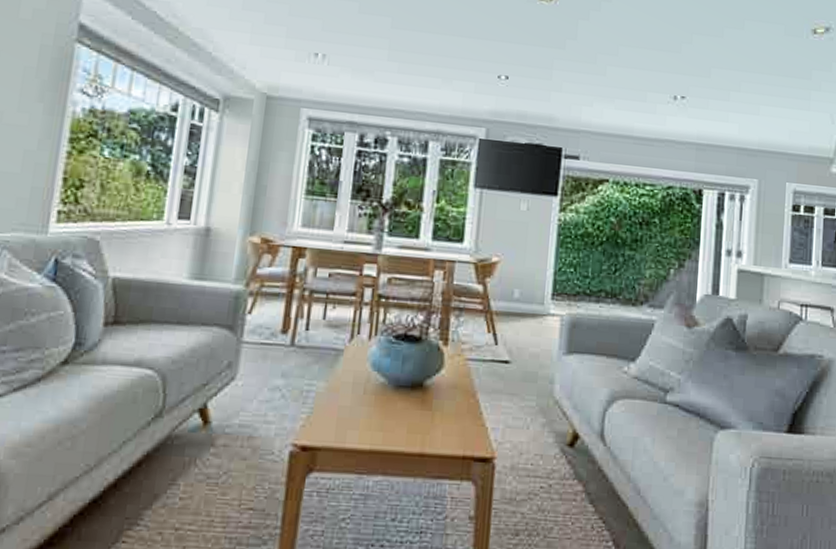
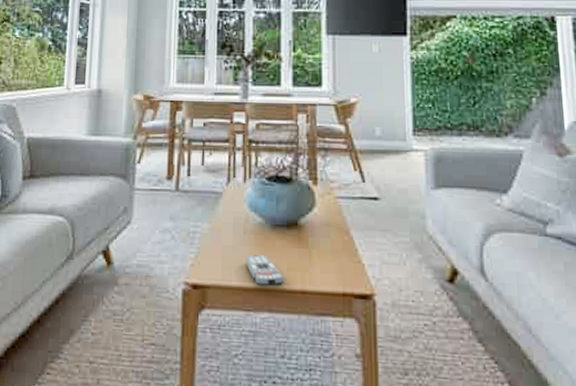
remote control: none [361,415,404,449] -> present [244,254,285,287]

